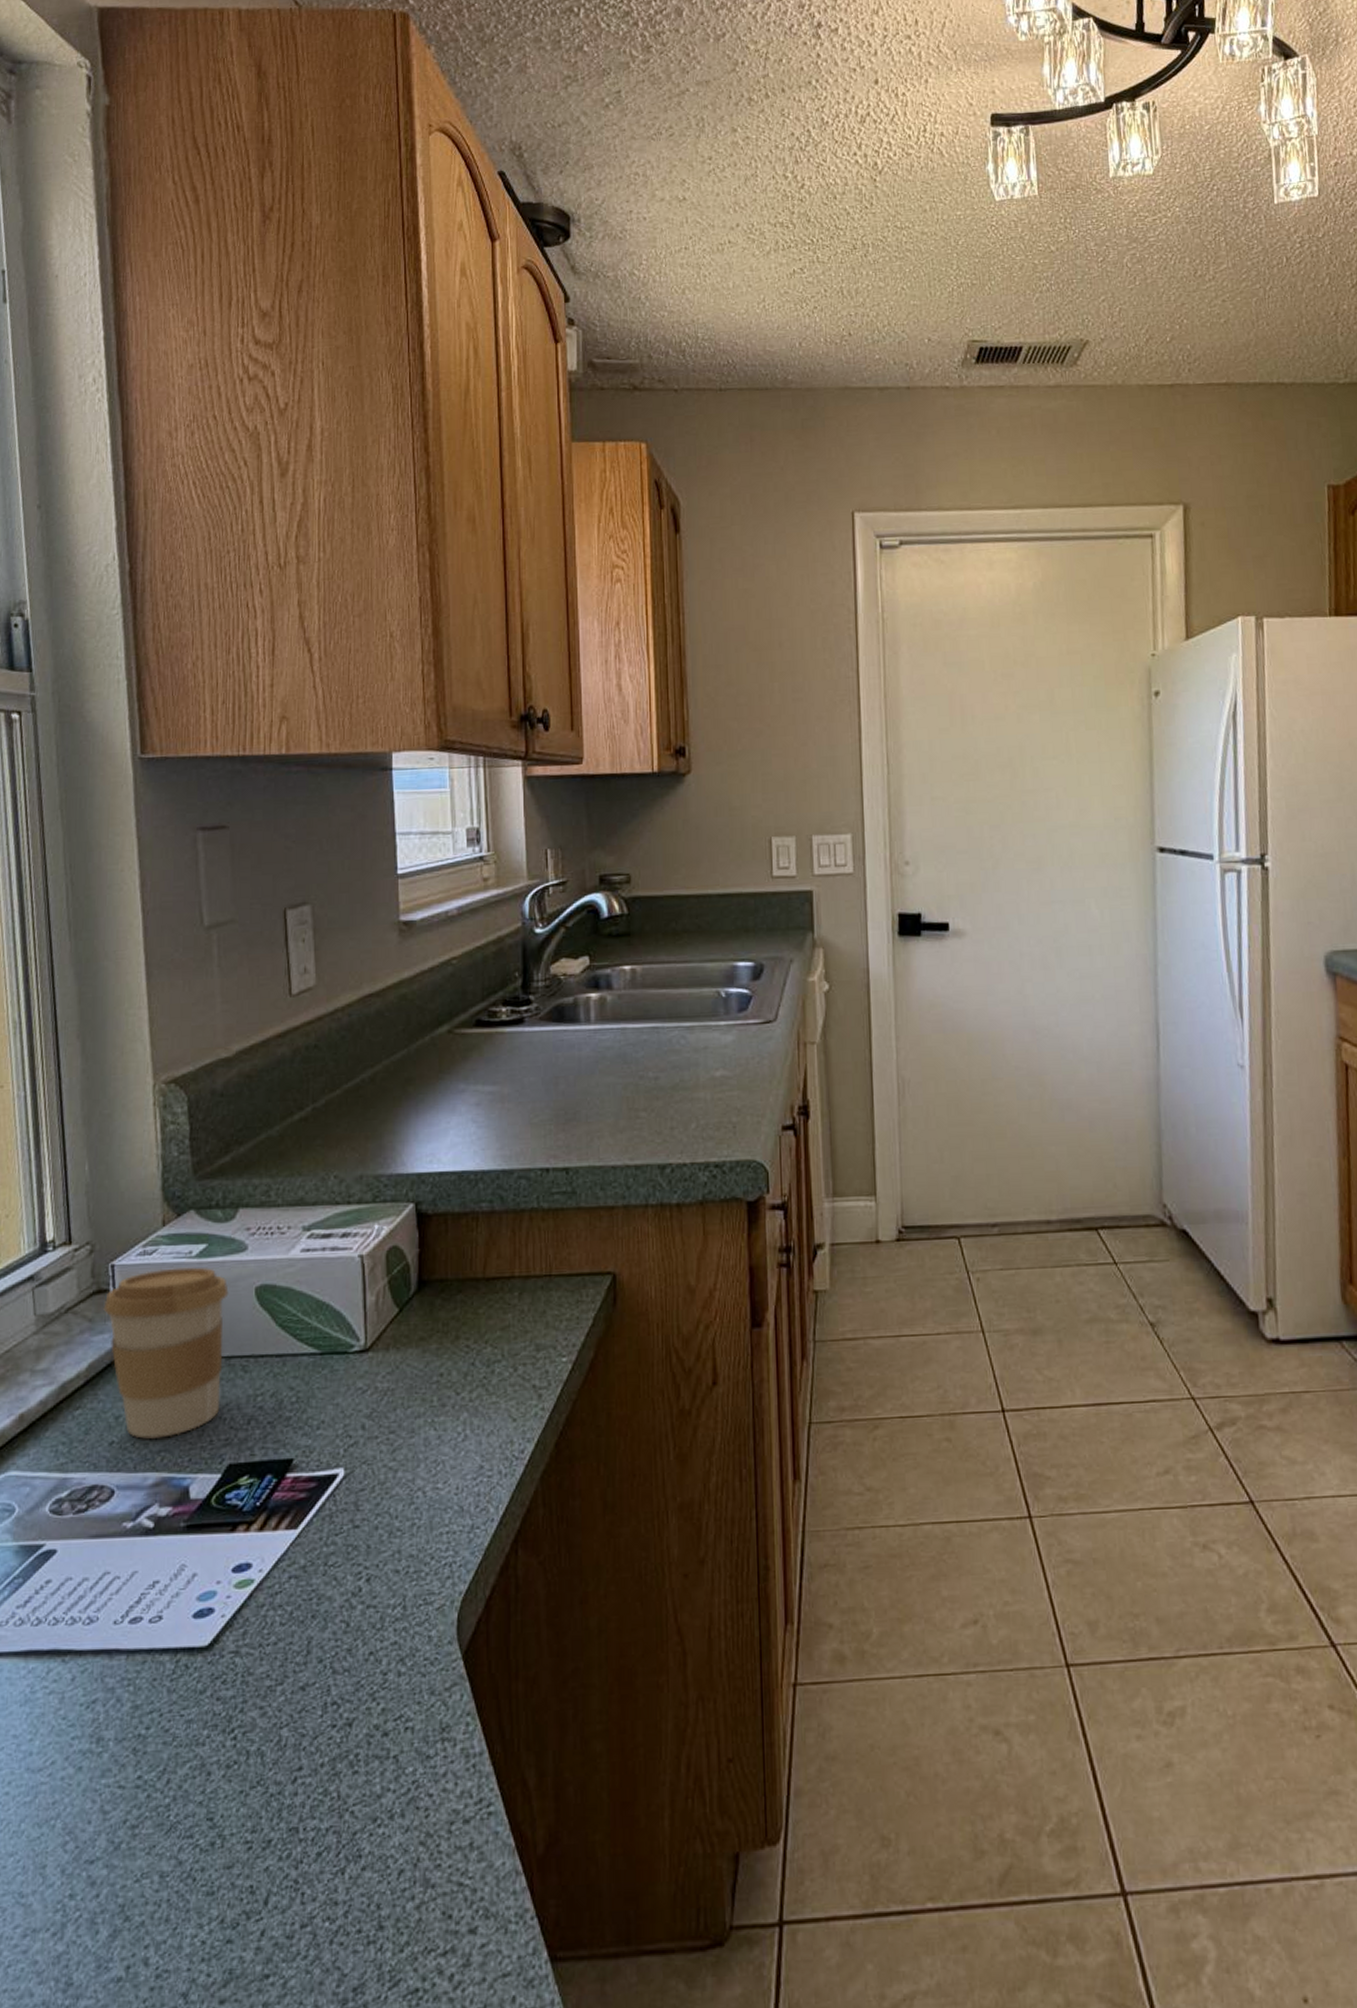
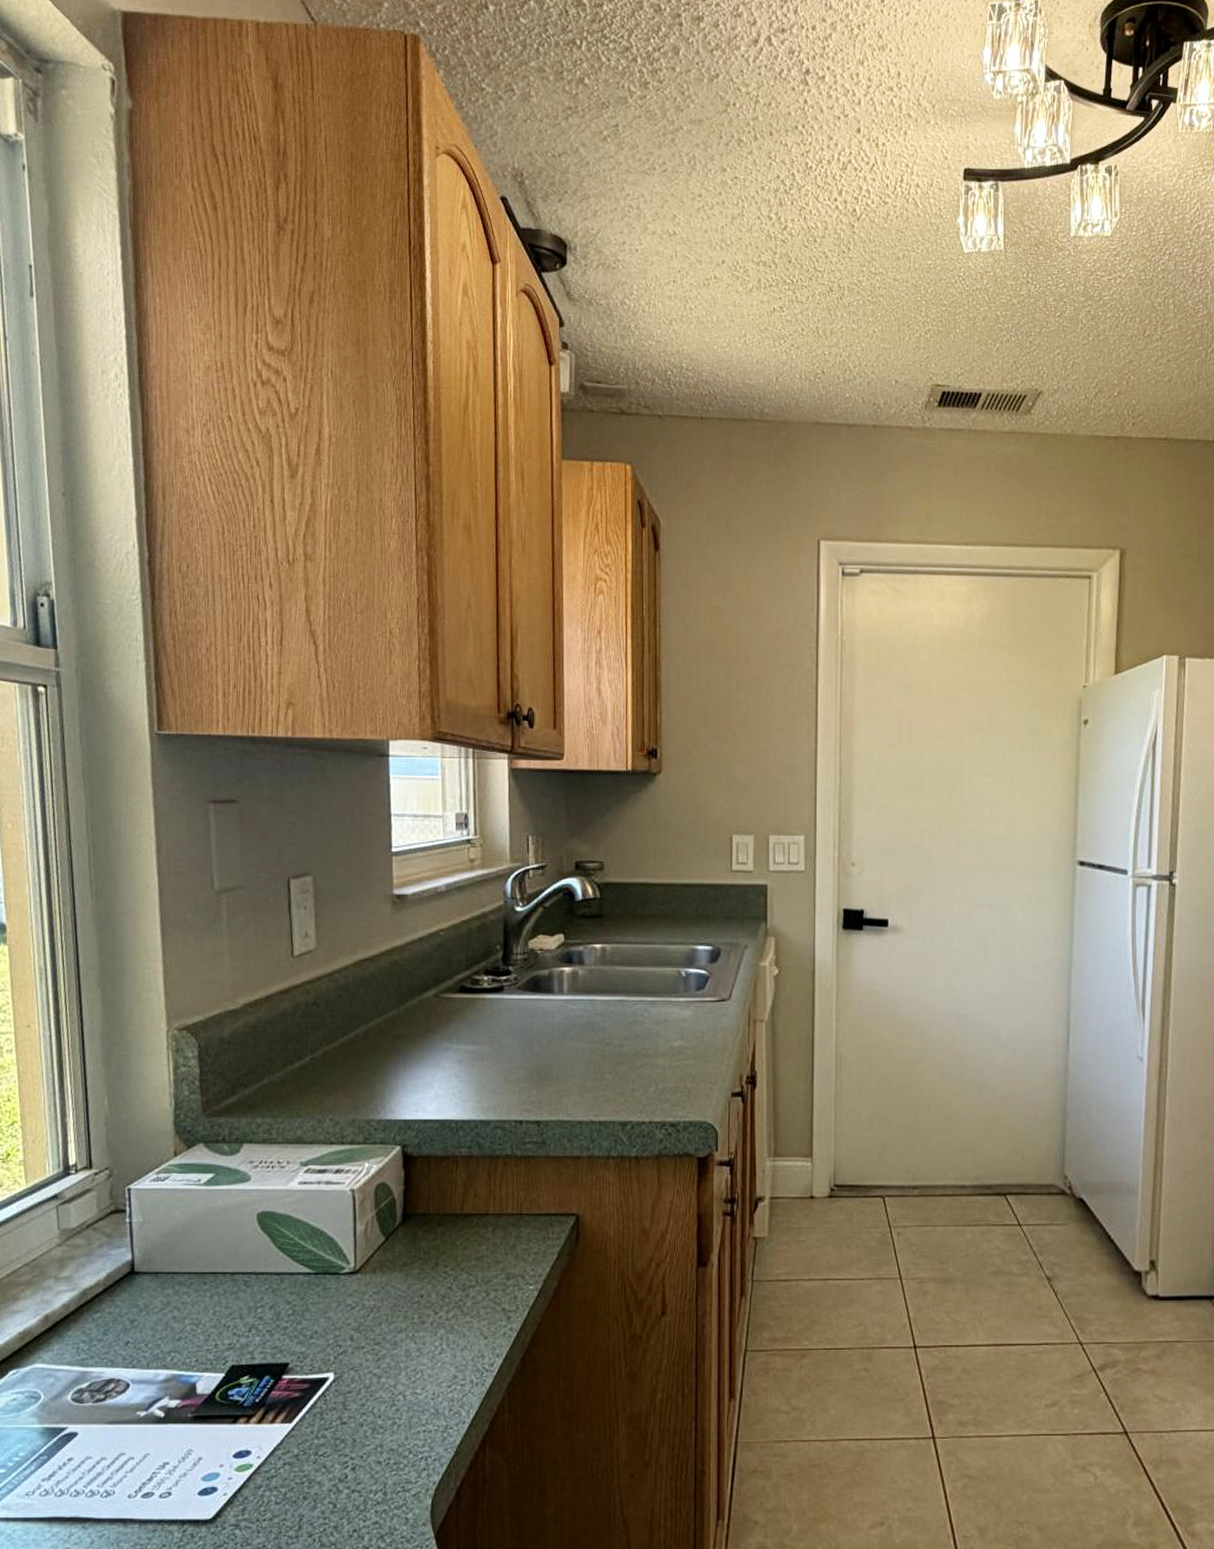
coffee cup: present [103,1267,229,1439] -> none [120,1193,233,1340]

